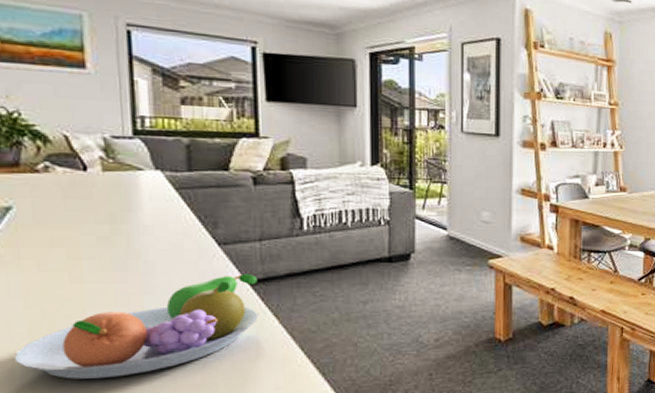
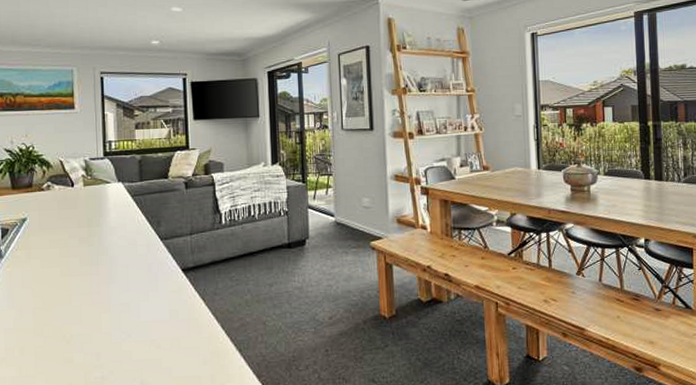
fruit bowl: present [15,274,259,379] -> none [25,263,190,356]

